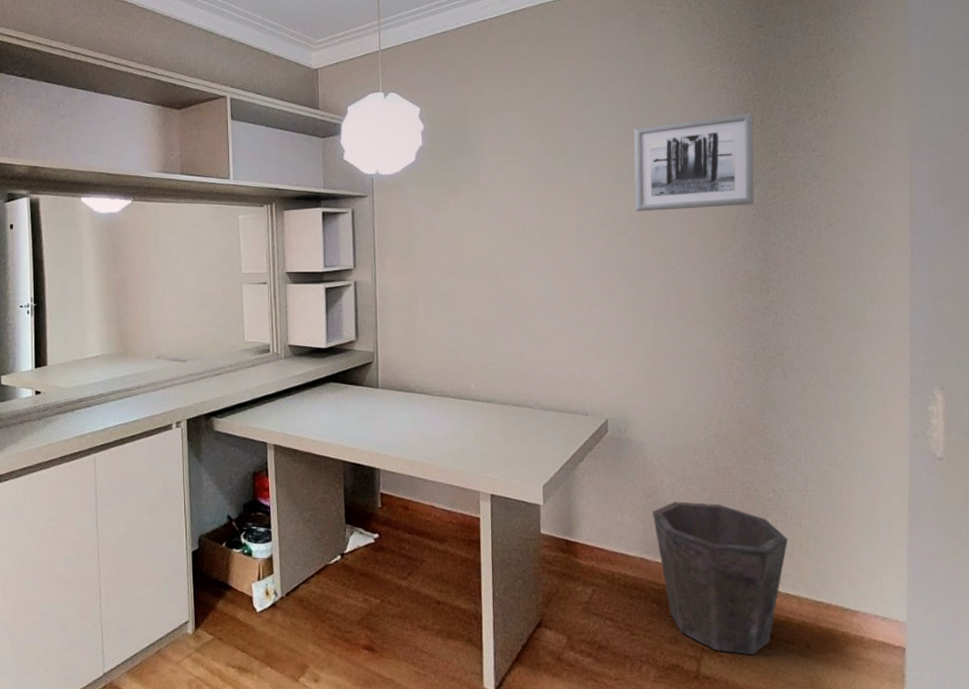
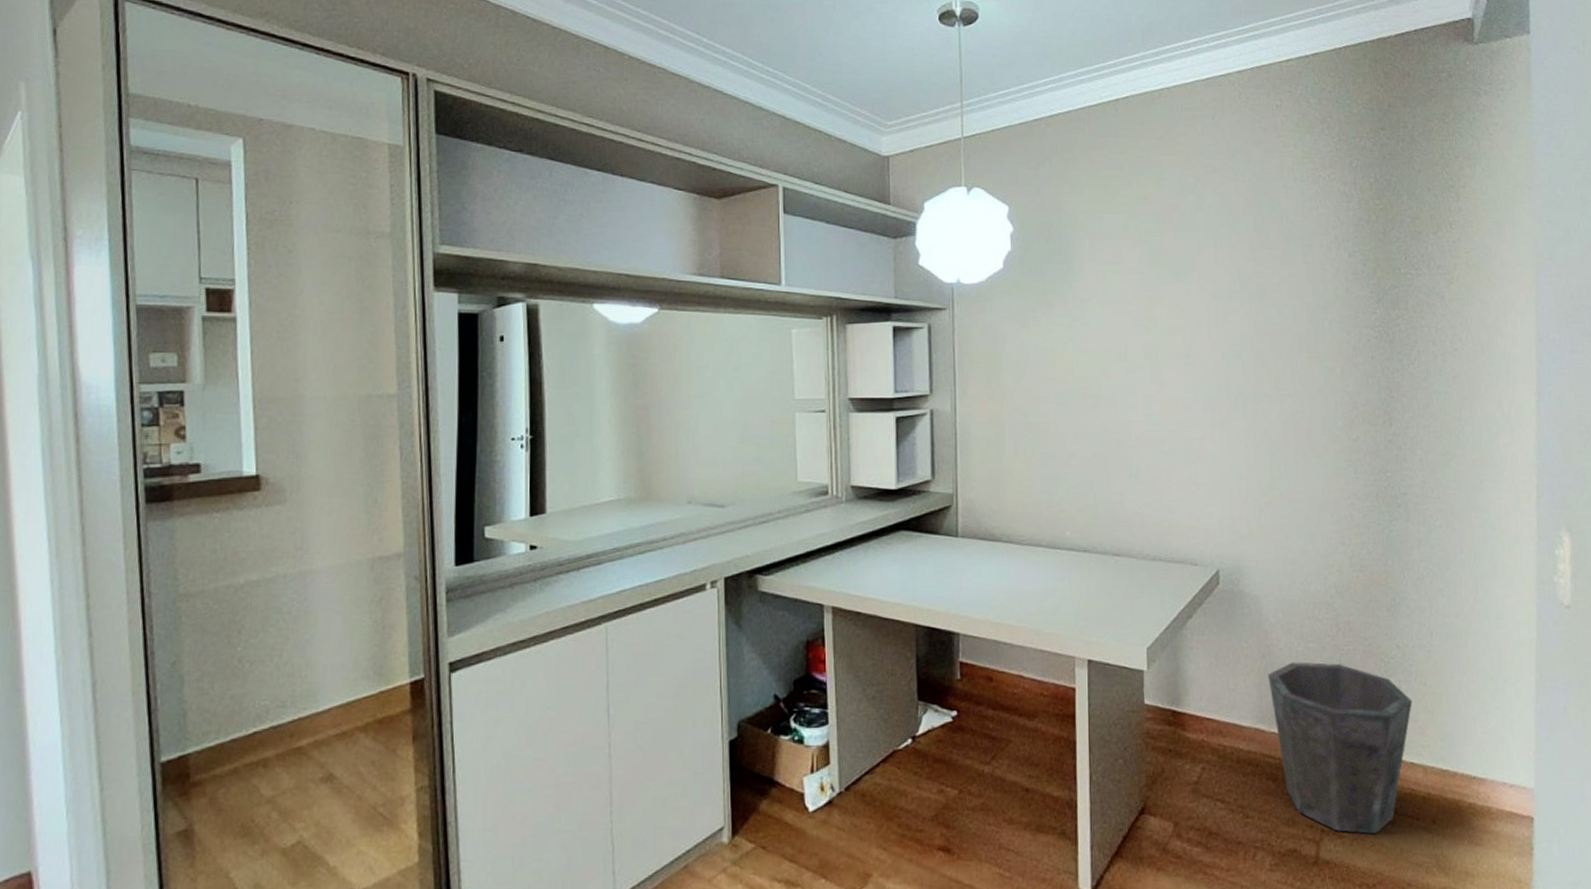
wall art: present [634,112,755,212] -> none [1248,223,1377,333]

